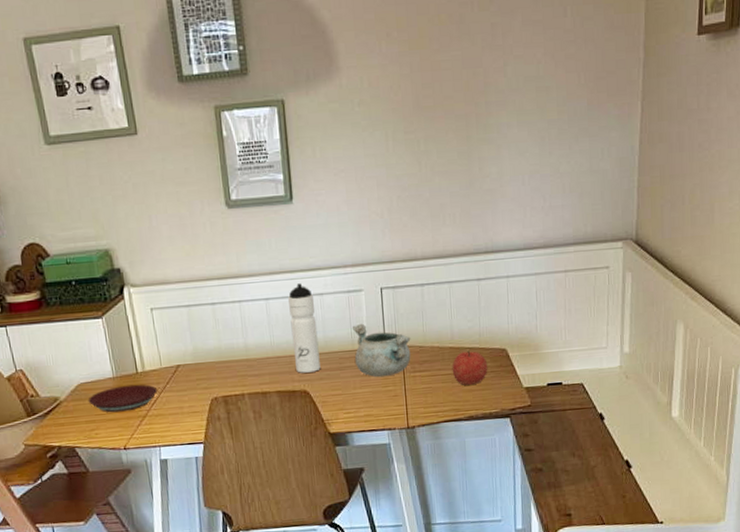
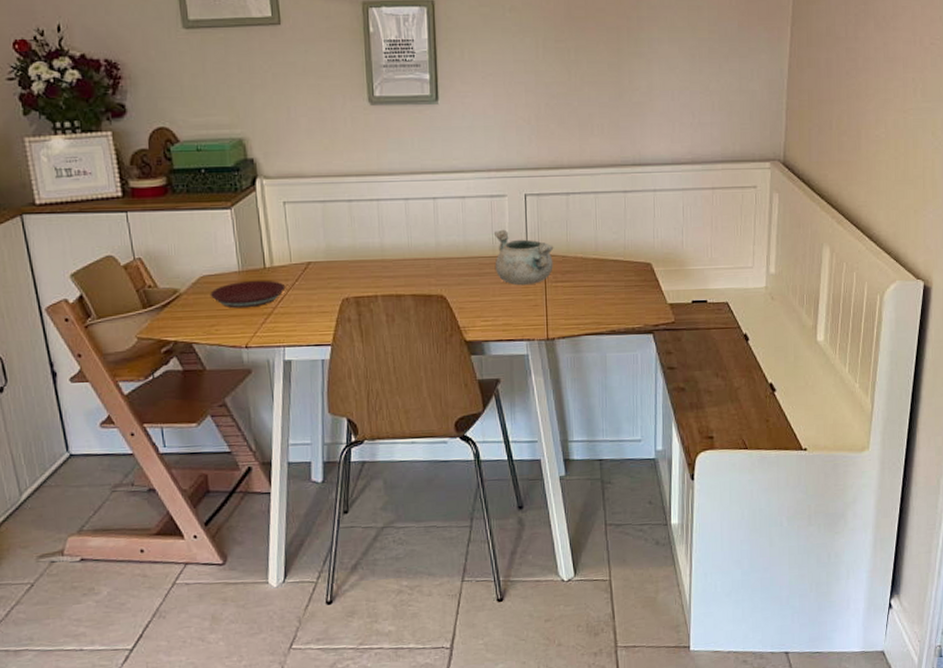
water bottle: present [288,283,321,373] -> none [429,185,459,277]
fruit: present [452,349,488,385] -> none [595,261,632,298]

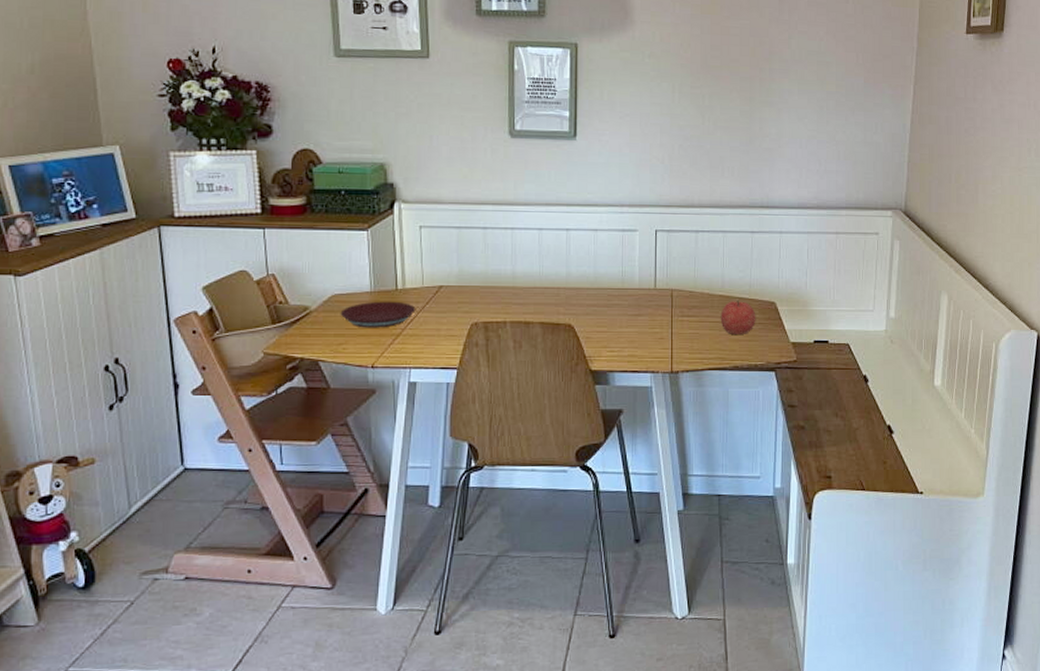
decorative bowl: present [494,229,554,286] -> none [623,262,682,319]
fruit: none [595,261,632,298] -> present [720,298,756,334]

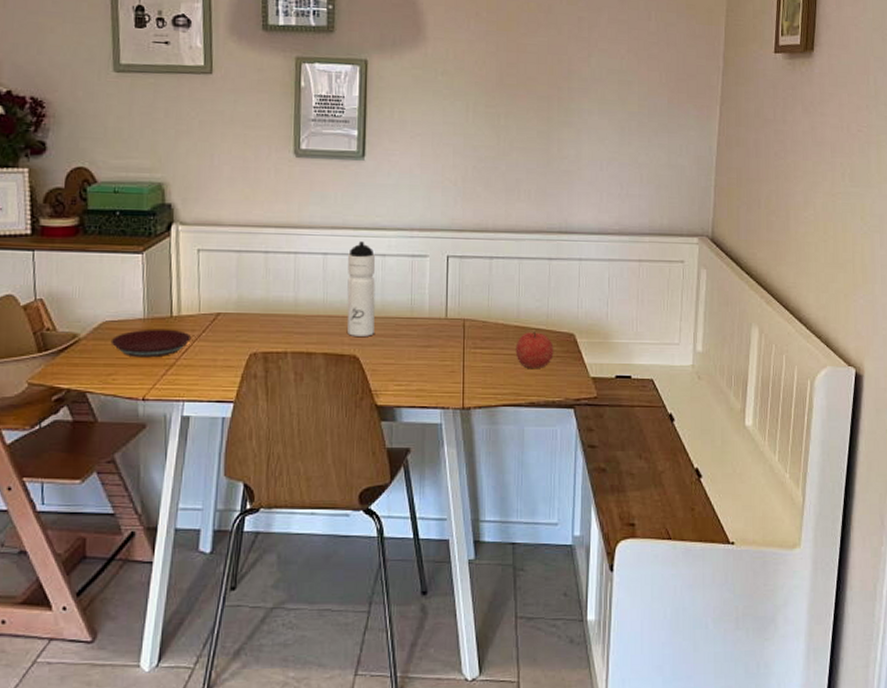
water bottle: none [562,217,588,306] -> present [347,241,376,336]

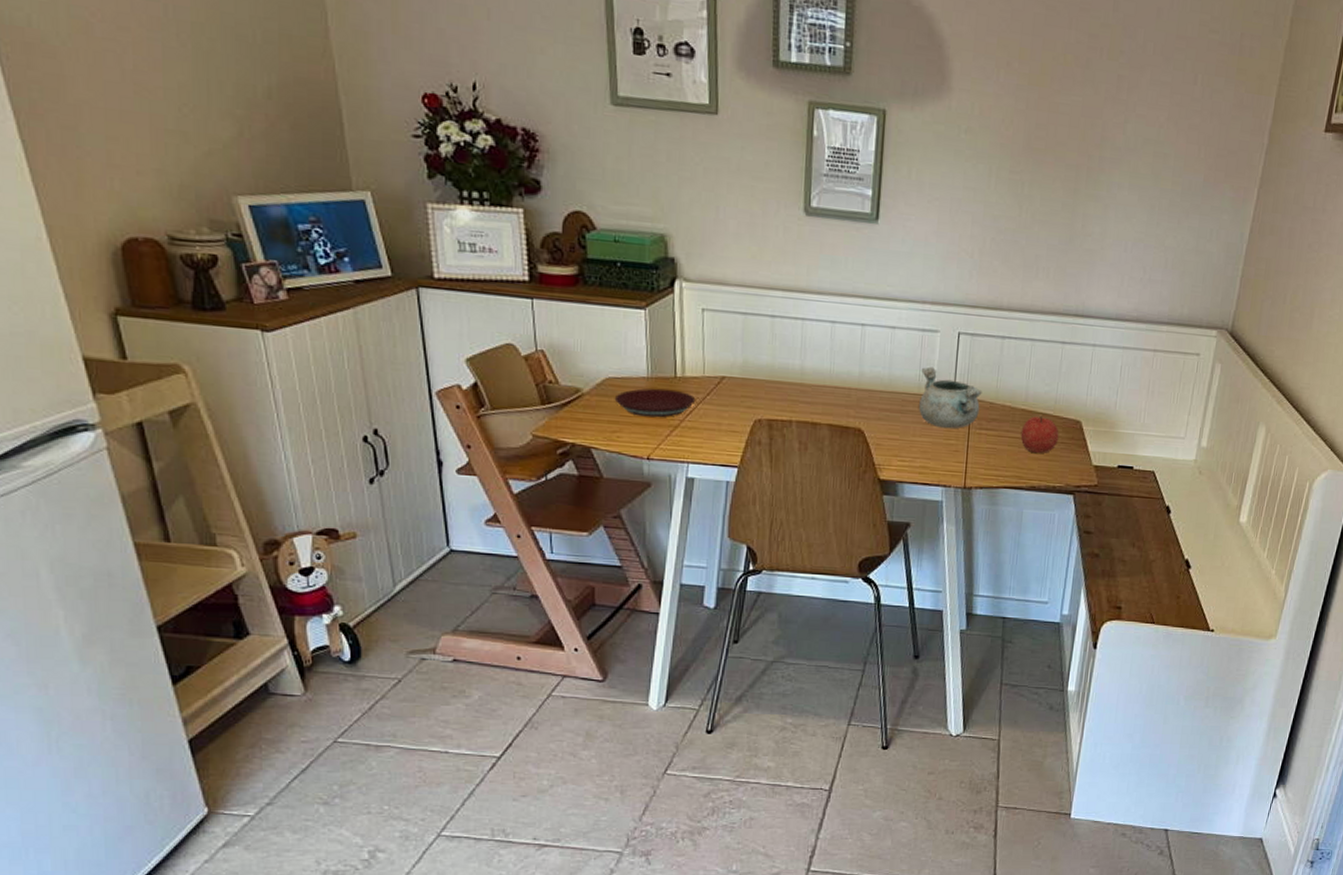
water bottle: present [347,241,376,336] -> none [853,311,885,410]
decorative bowl: none [412,290,474,350] -> present [918,366,982,429]

